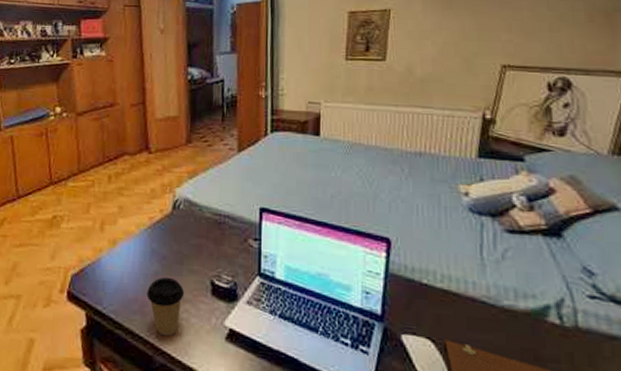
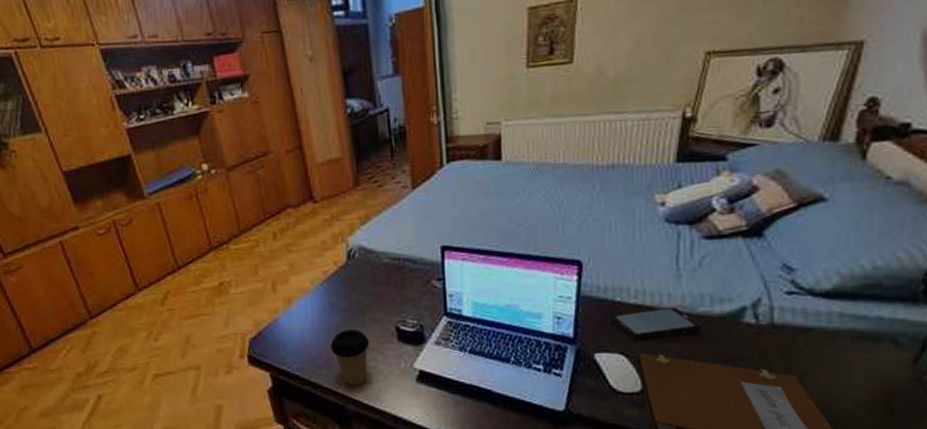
smartphone: none [417,296,508,328] -> present [610,307,703,342]

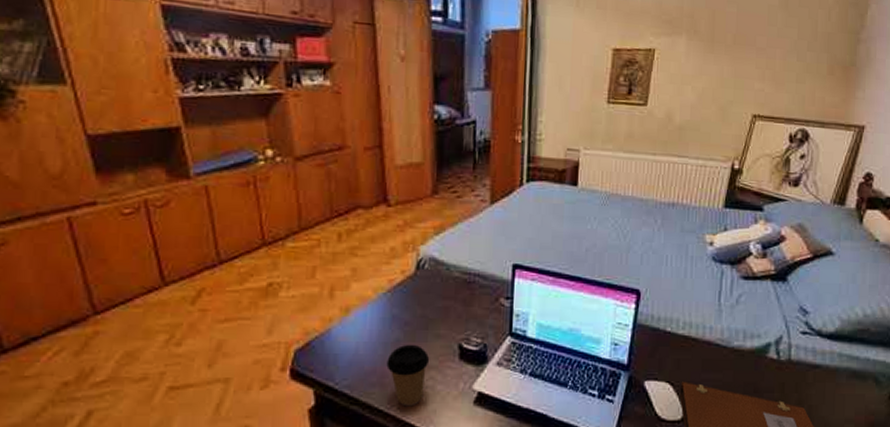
smartphone: present [610,307,703,342] -> none [660,340,736,371]

